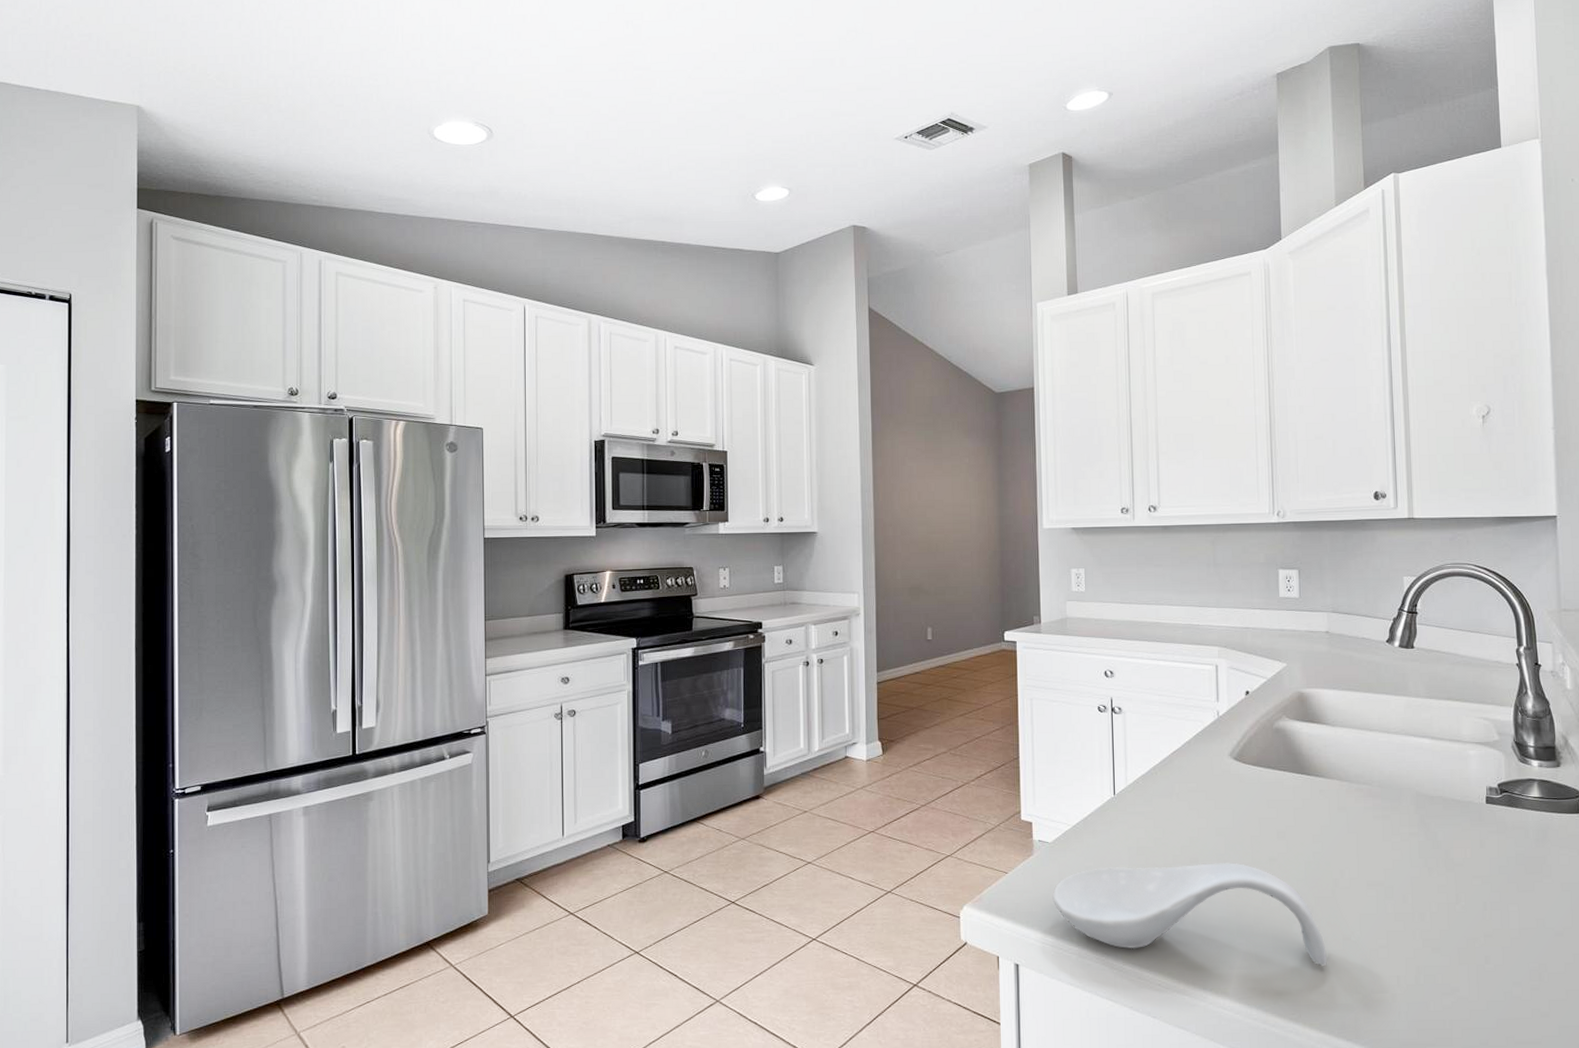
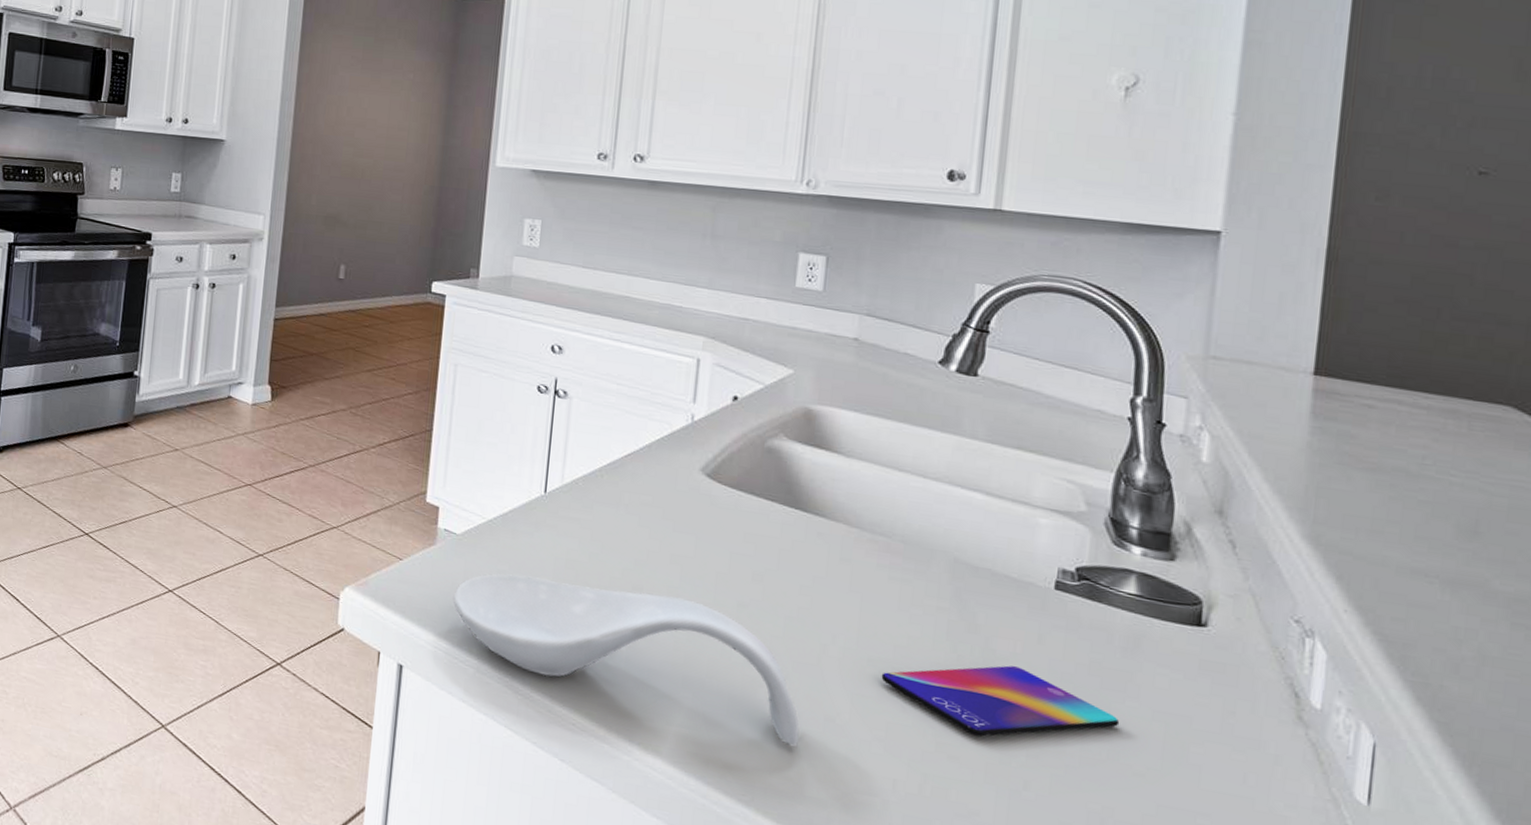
smartphone: none [1378,869,1542,928] -> present [881,665,1120,737]

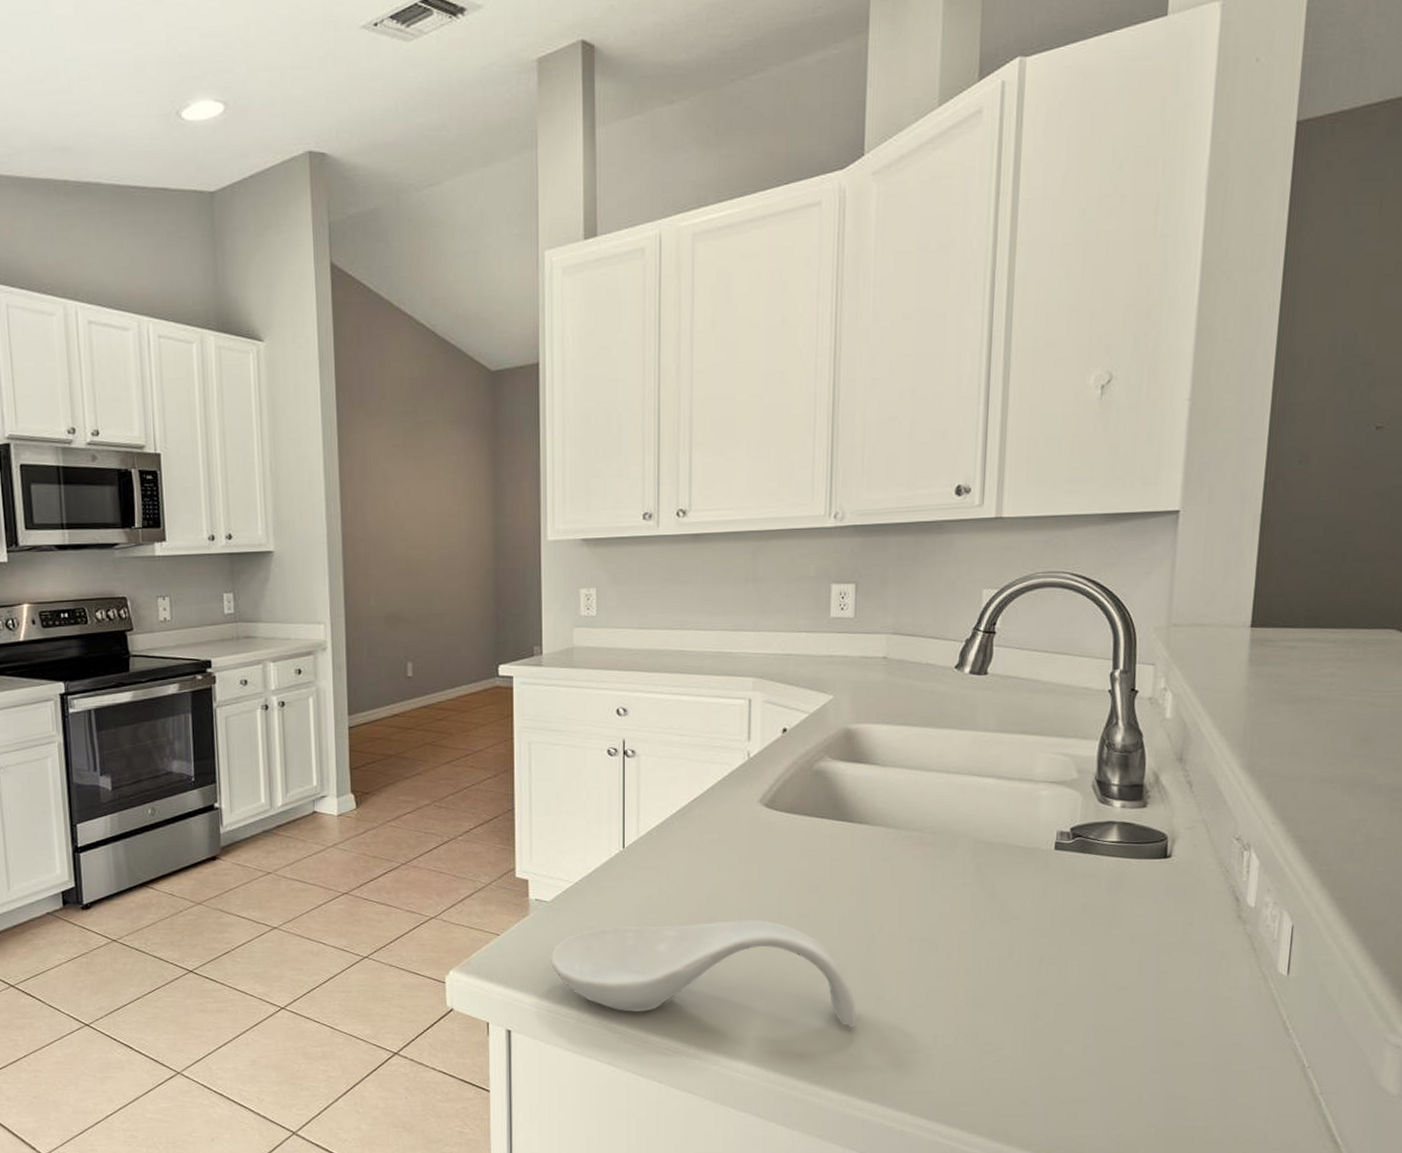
smartphone: present [881,665,1120,737] -> none [920,921,1107,985]

